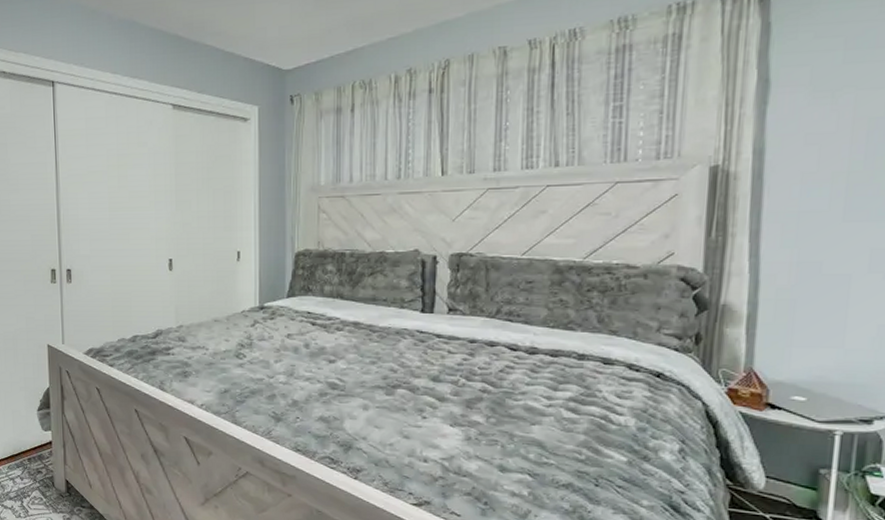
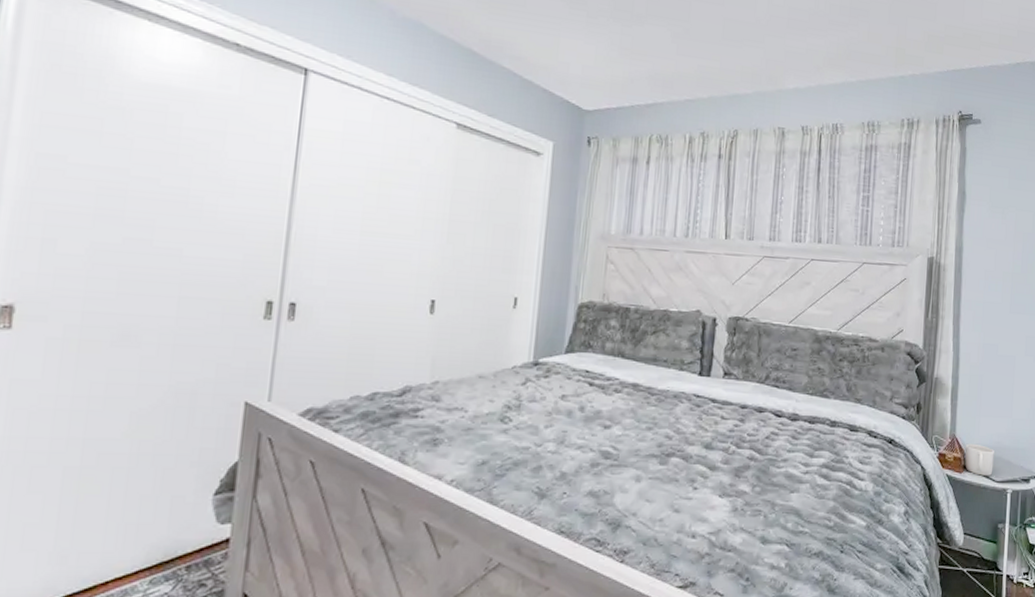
mug: none [768,378,815,415] -> present [965,443,994,476]

